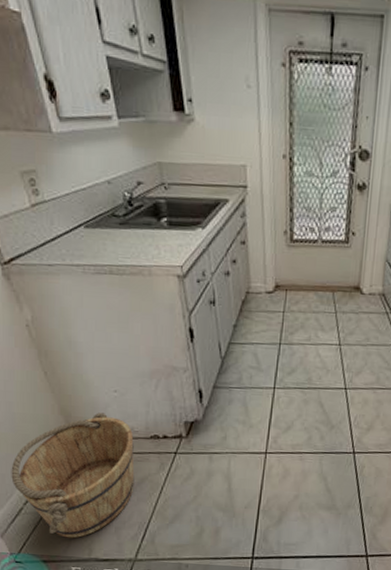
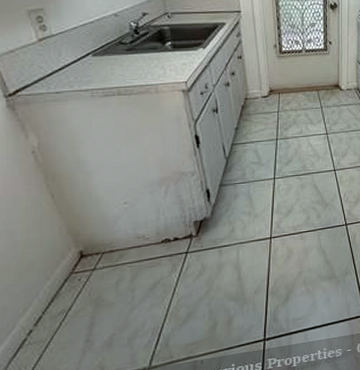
bucket: present [11,412,135,538] -> none [13,225,147,361]

